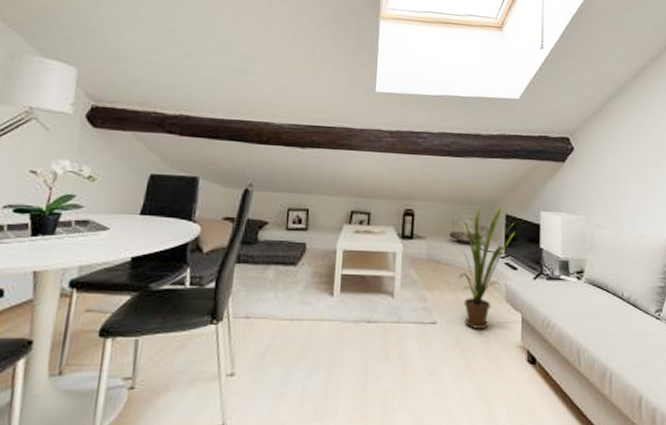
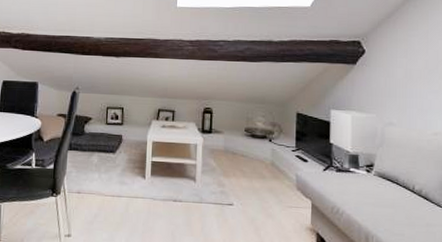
house plant: present [459,205,515,329] -> none [252,104,306,212]

